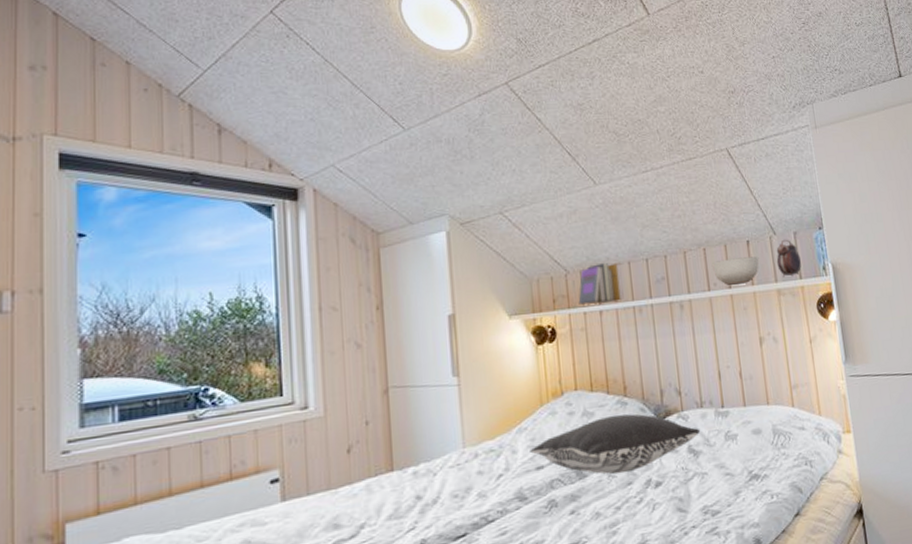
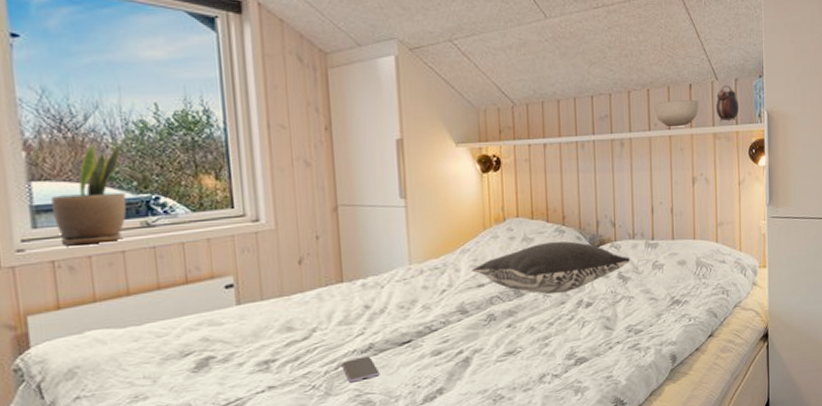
potted plant: none [102,337,176,445] -> present [51,144,127,246]
books: present [578,263,624,305] -> none [523,98,568,137]

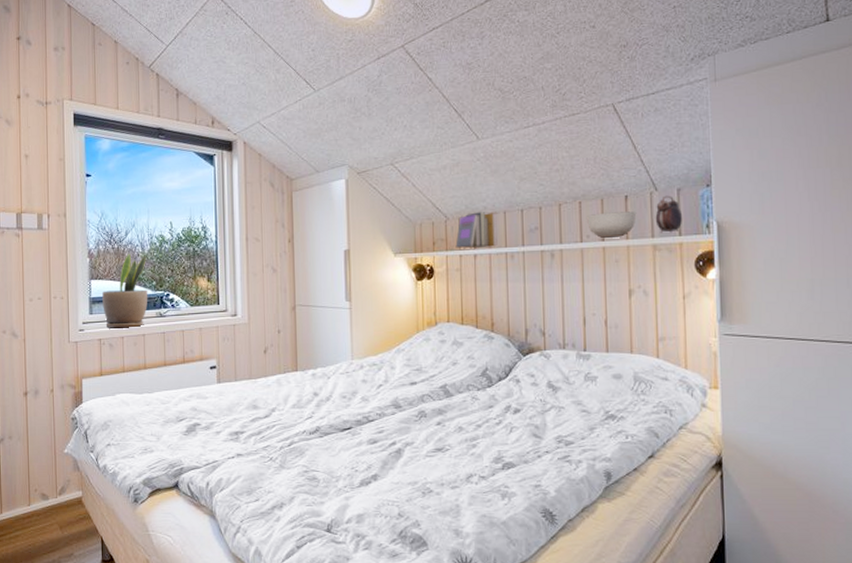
smartphone: present [341,356,380,384] -> none [293,437,324,460]
pillow: present [472,241,631,294] -> none [406,347,561,398]
books: none [523,98,568,137] -> present [455,212,498,249]

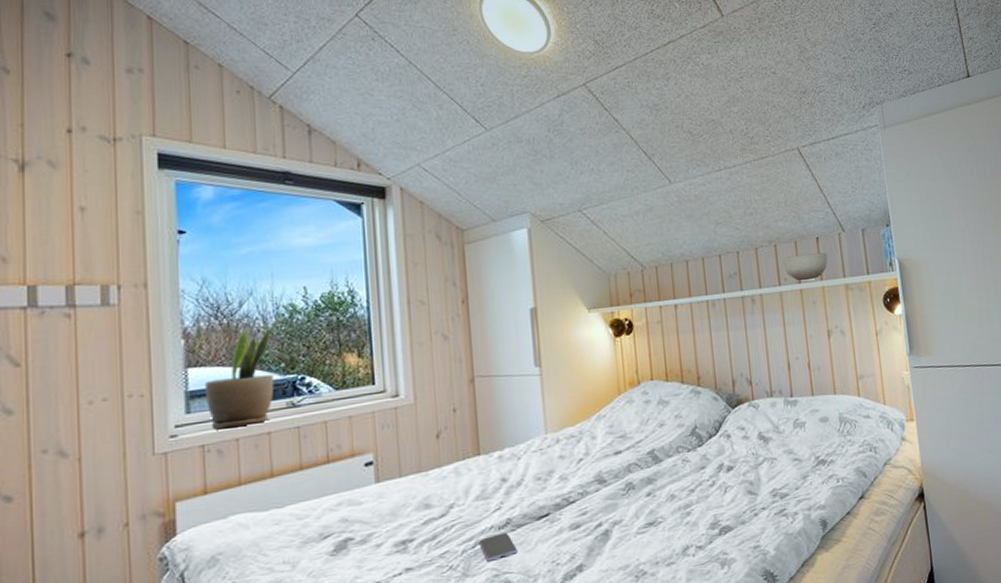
smartphone: none [293,437,324,460] -> present [479,532,518,563]
books: present [455,212,498,249] -> none [654,259,698,299]
alarm clock: present [655,195,682,233] -> none [845,236,869,273]

